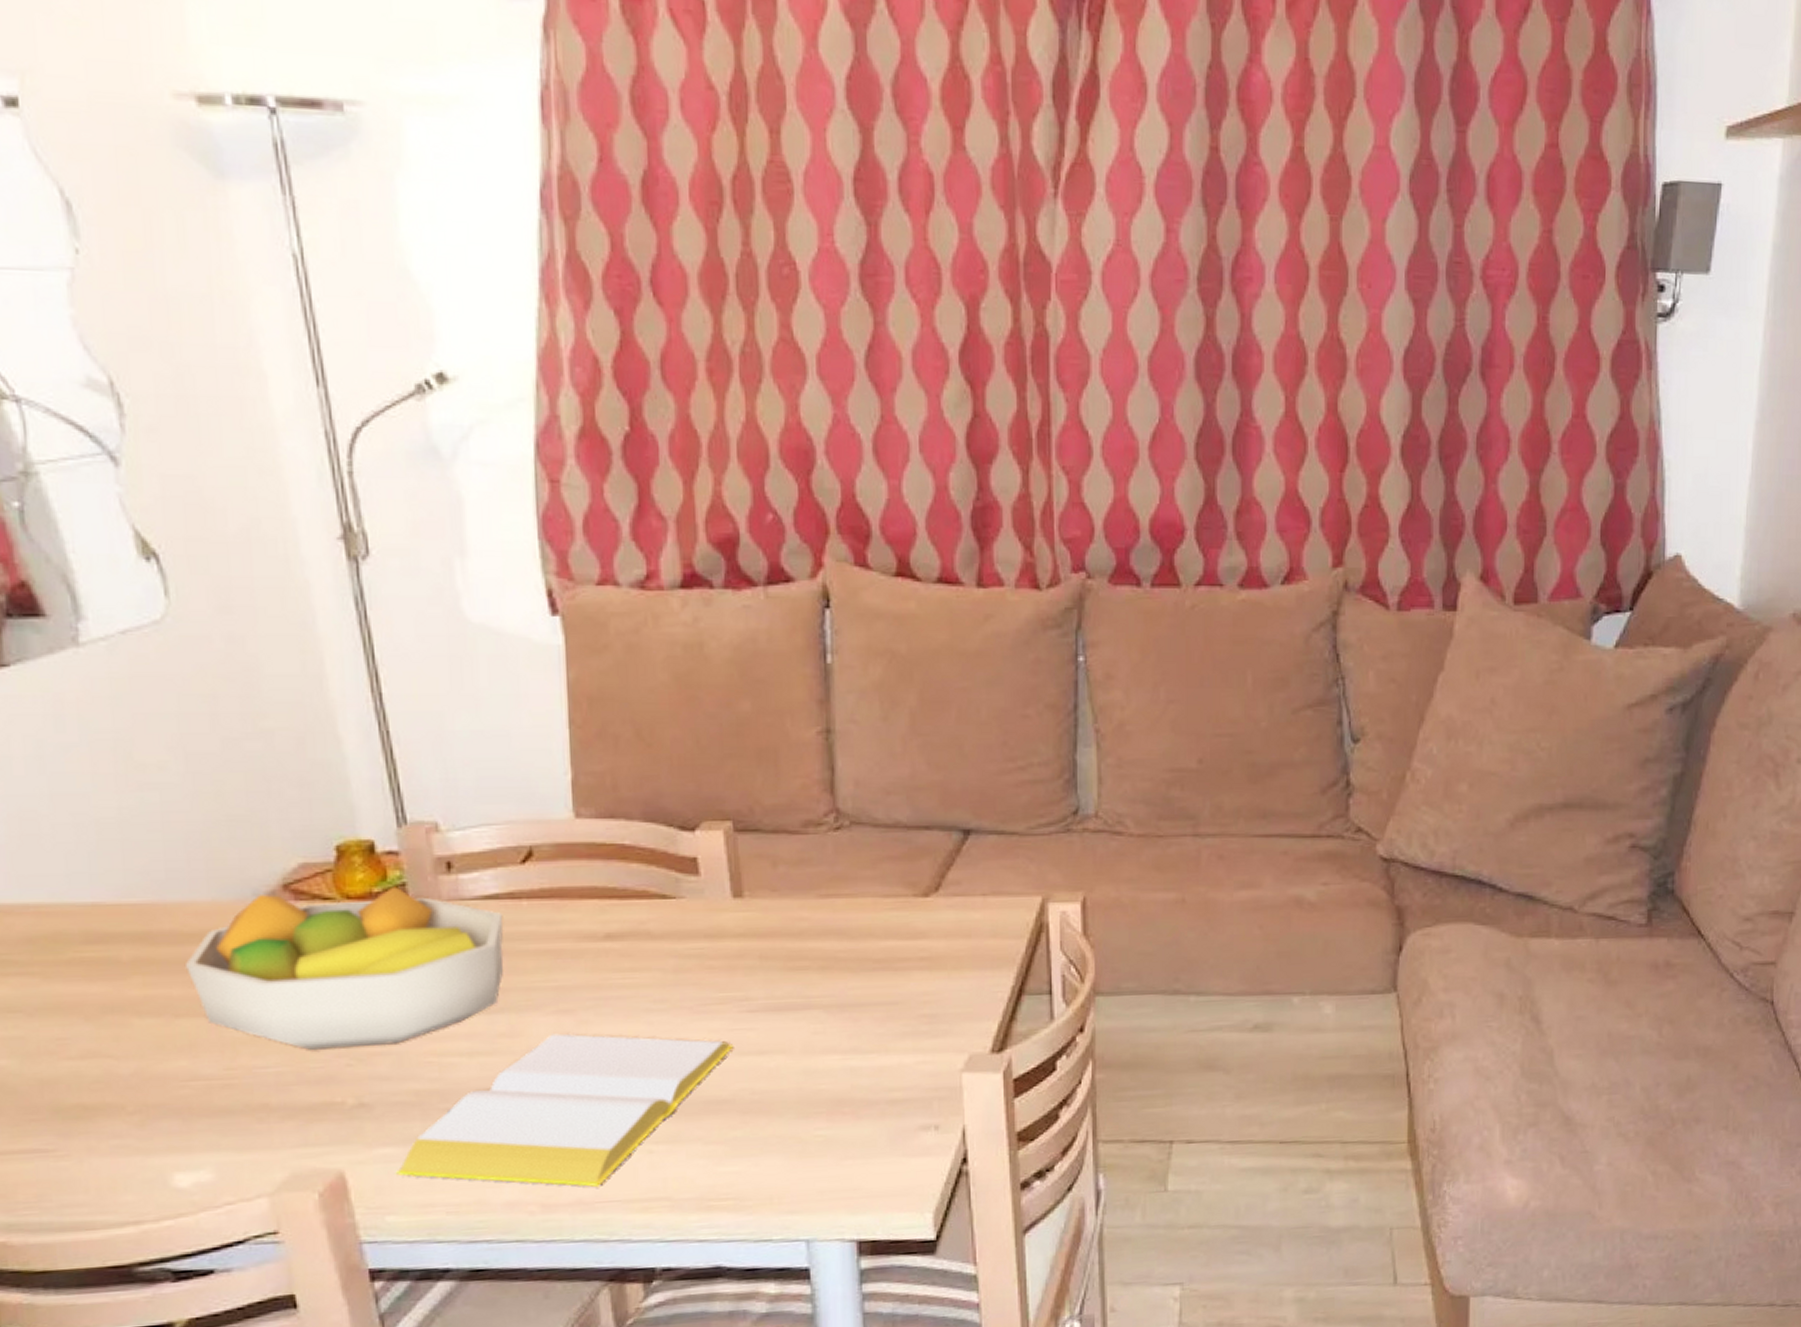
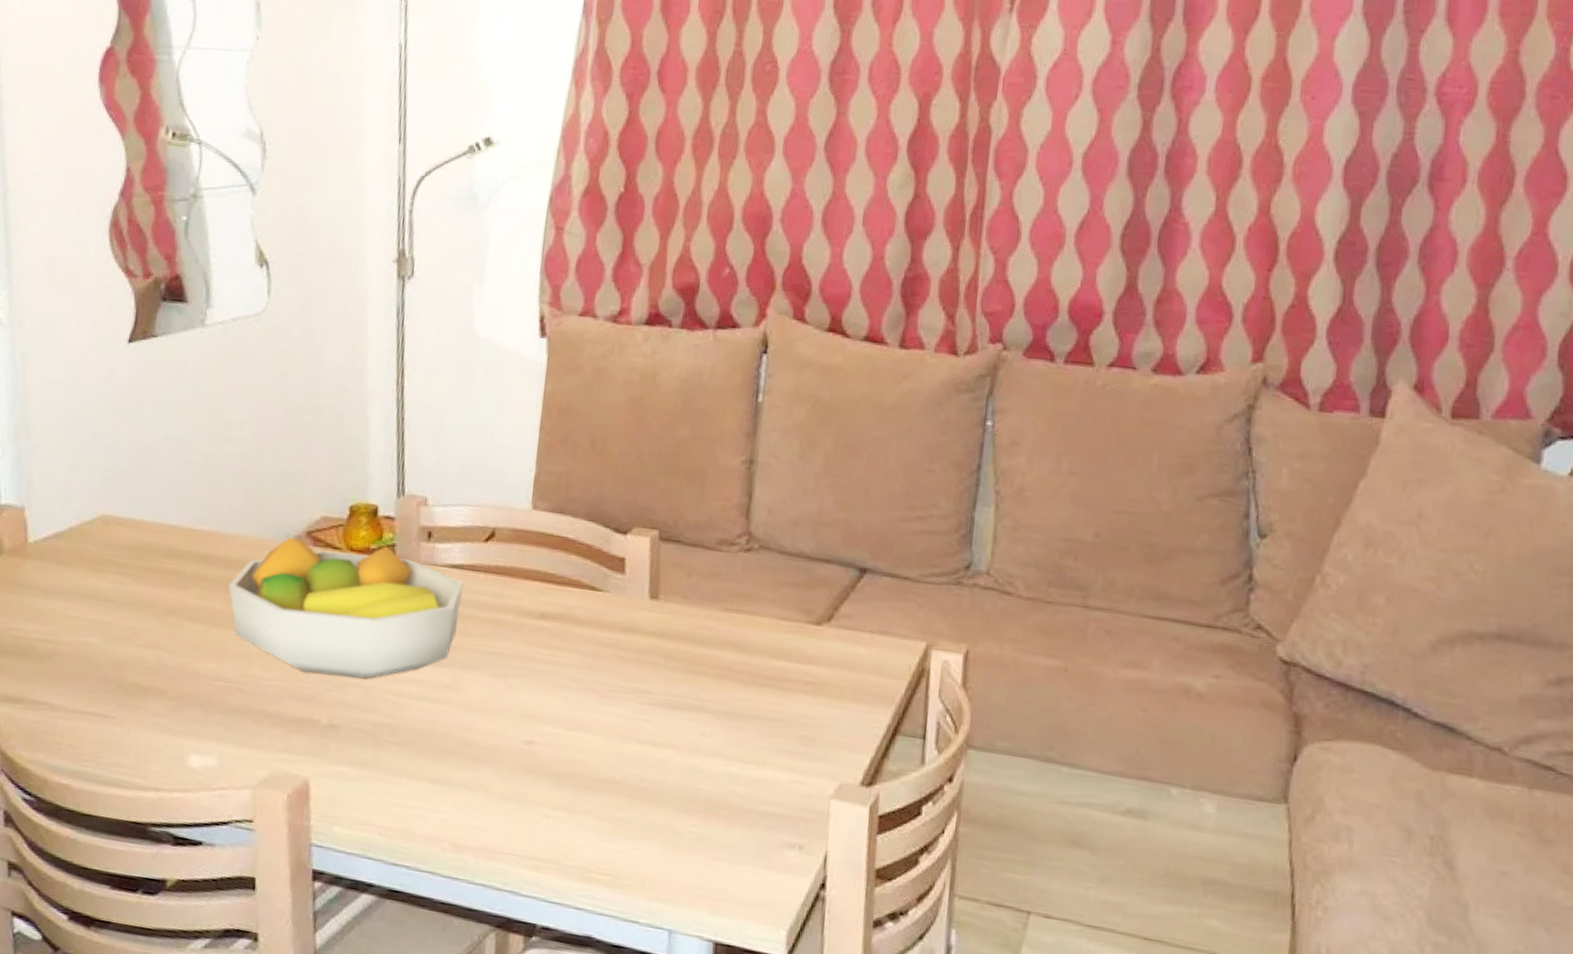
notepad: present [395,1033,734,1187] -> none [346,693,632,838]

